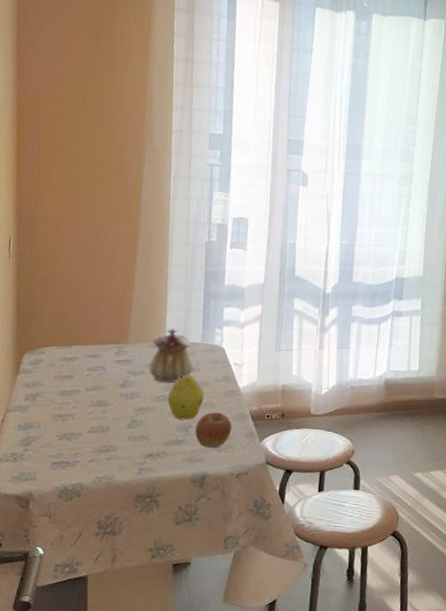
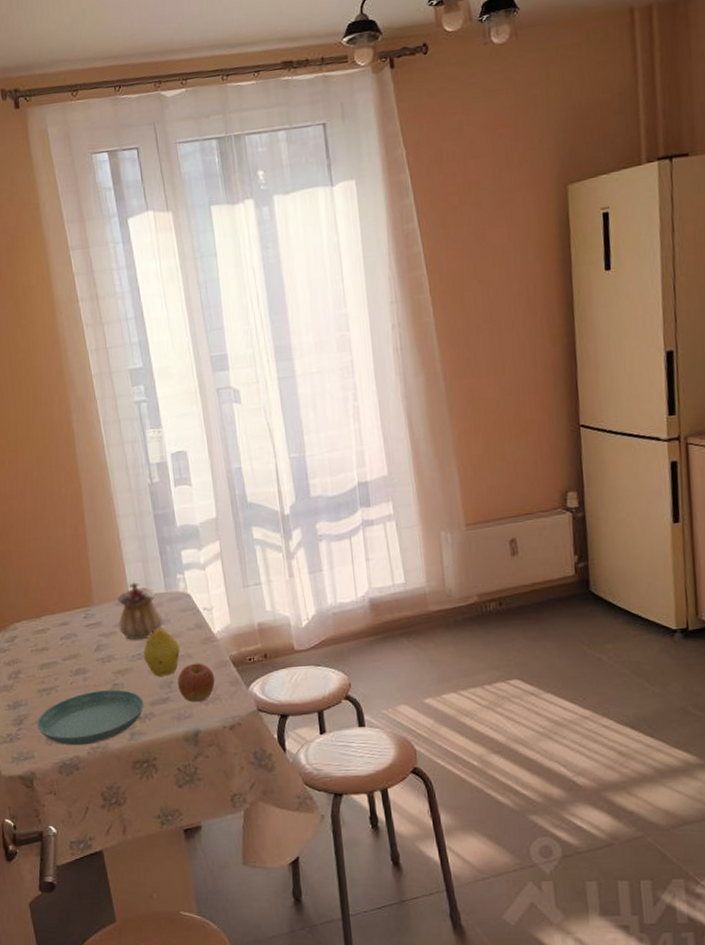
saucer: none [45,424,159,474] -> present [37,689,144,746]

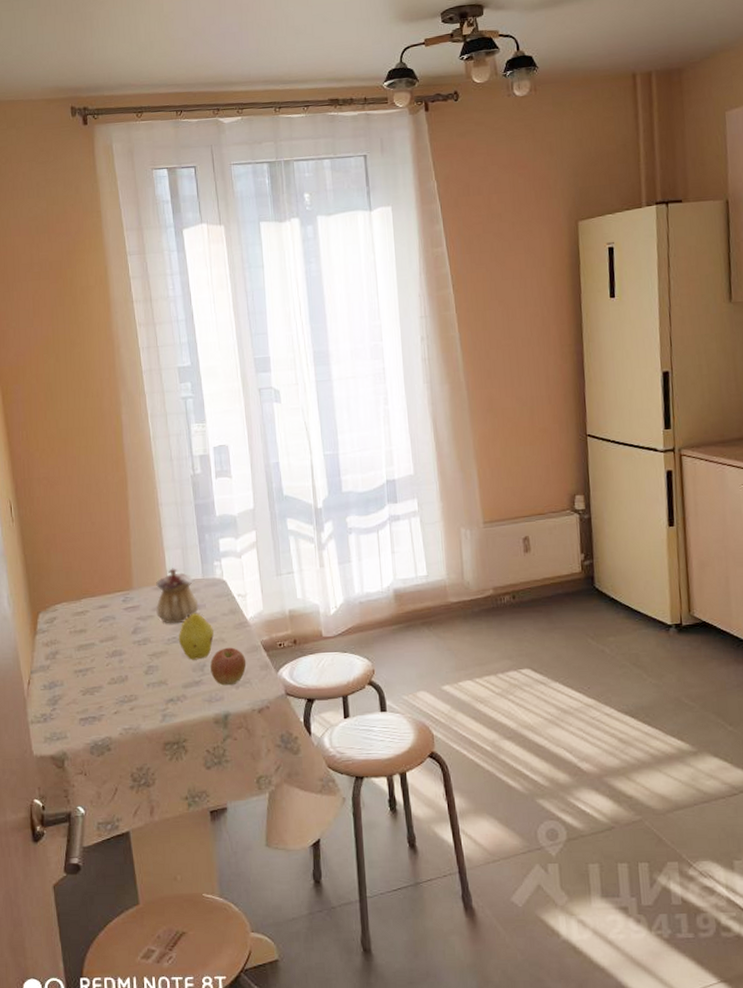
saucer: present [37,689,144,746] -> none [71,672,177,727]

